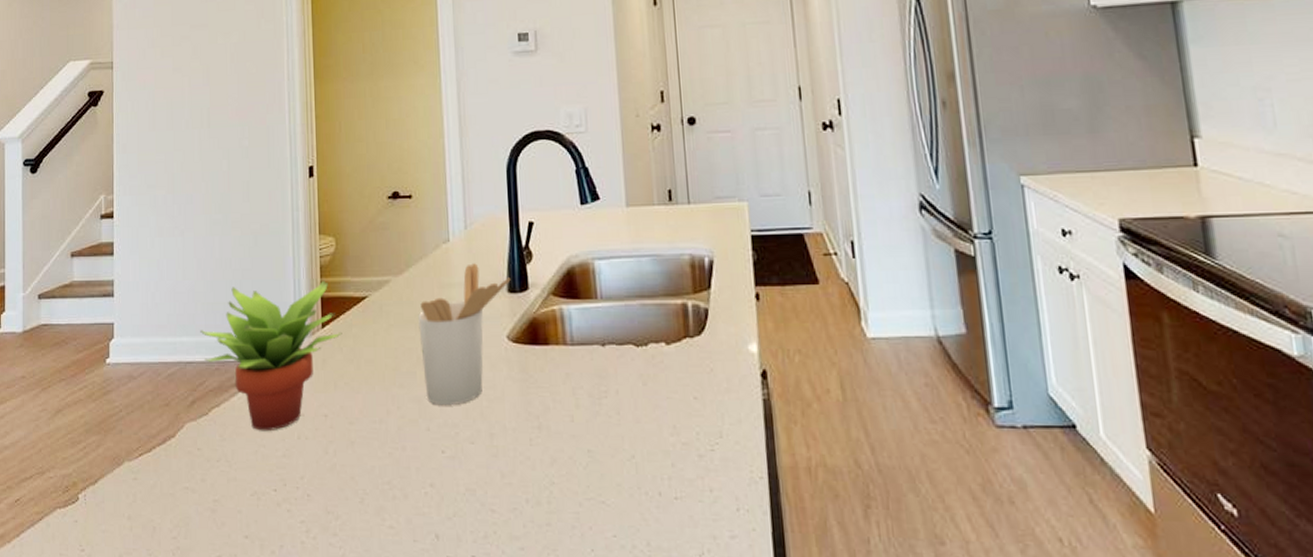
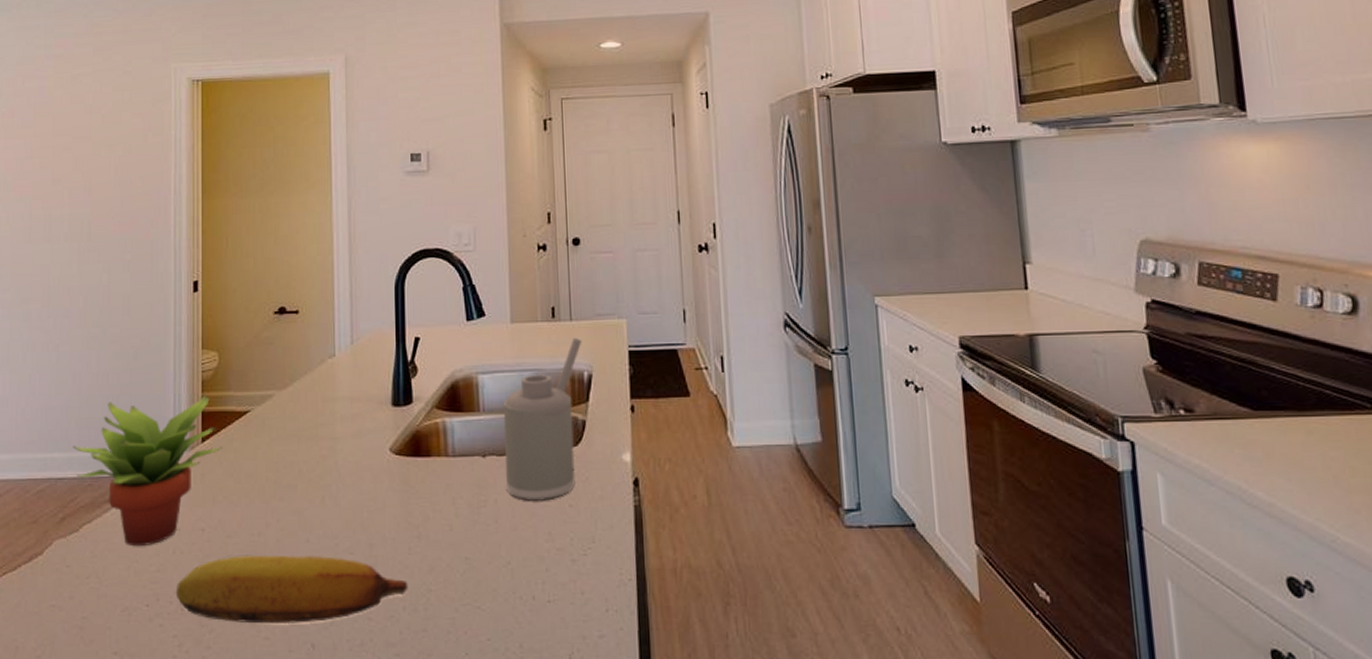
fruit: none [301,443,530,513] -> present [175,556,408,623]
utensil holder: present [418,263,511,406] -> none [301,378,395,518]
soap dispenser: none [621,221,702,393] -> present [503,337,582,501]

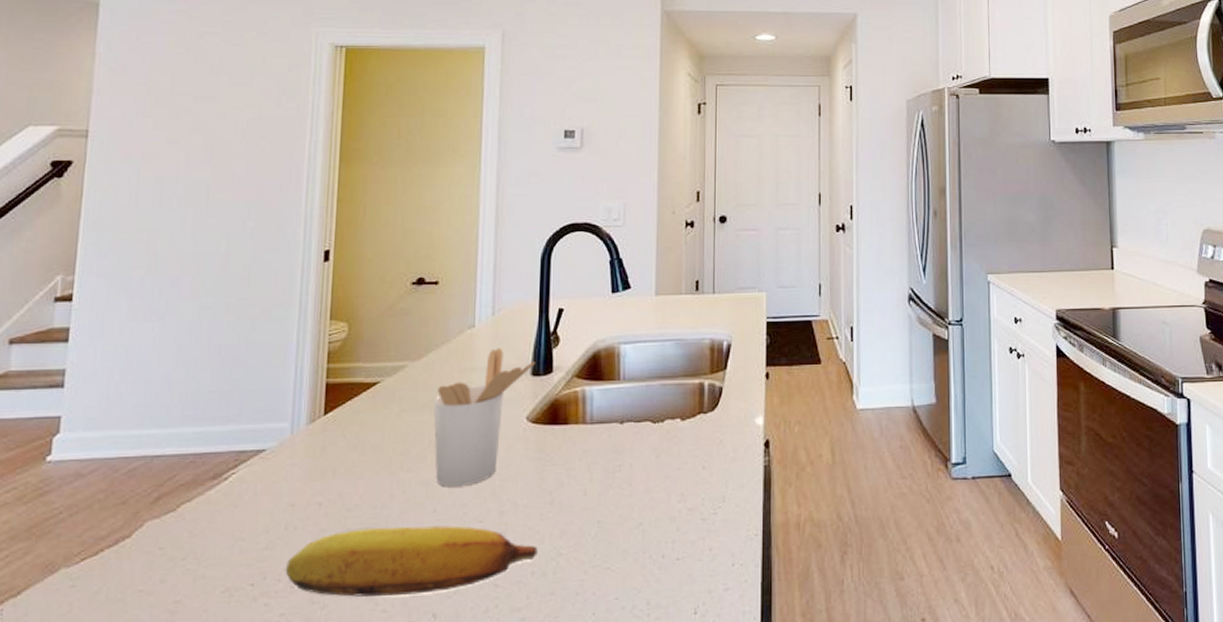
succulent plant: present [73,395,223,547] -> none [174,366,347,525]
utensil holder: none [301,378,395,518] -> present [434,348,536,487]
soap dispenser: present [503,337,582,501] -> none [643,309,724,465]

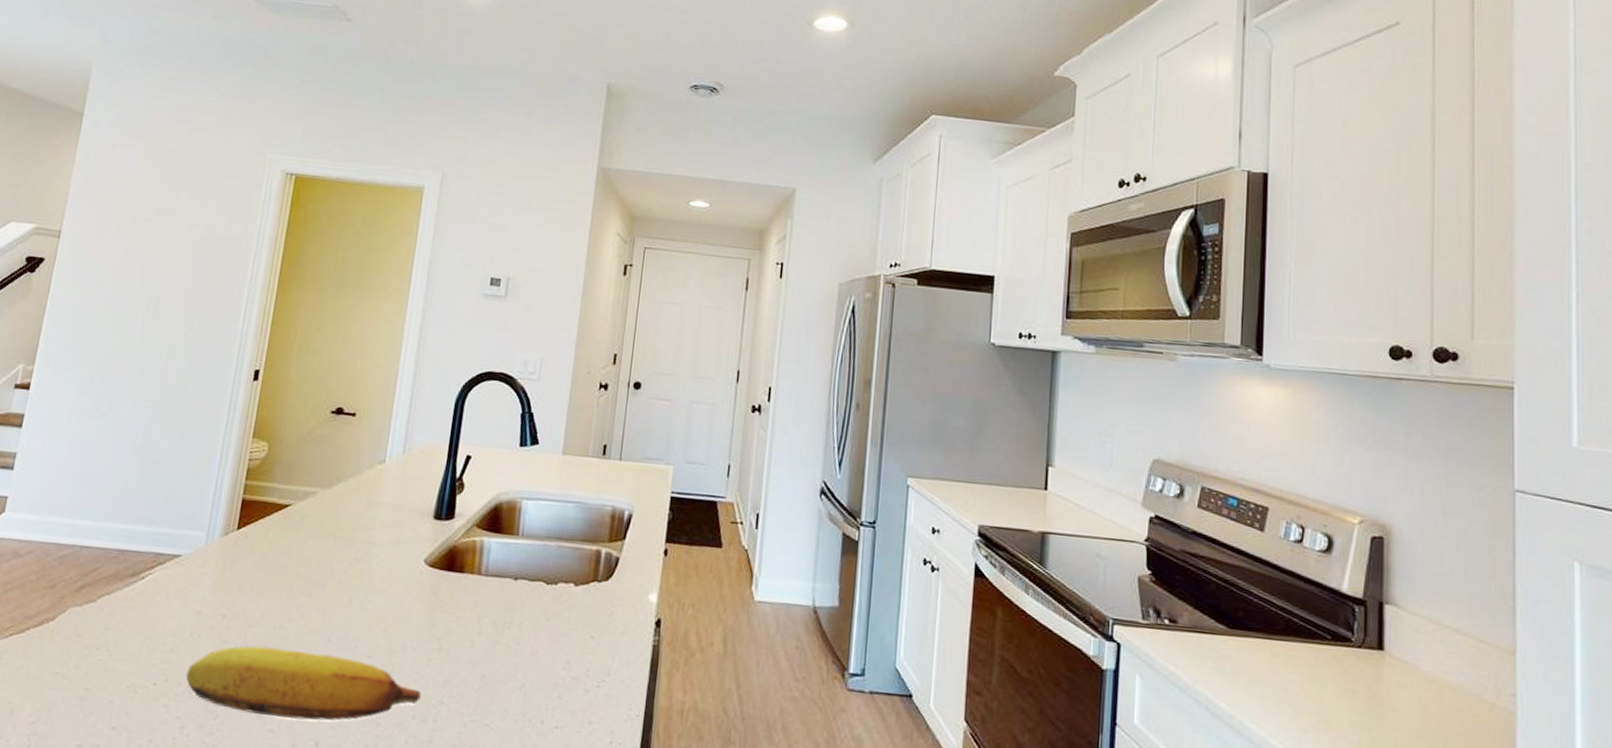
utensil holder: present [434,348,536,487] -> none [332,487,439,620]

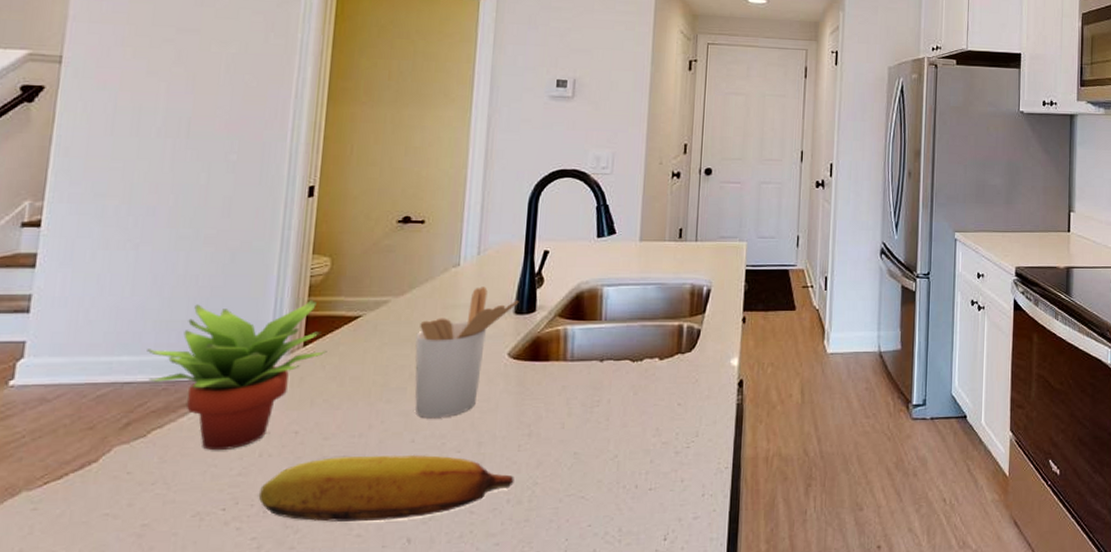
succulent plant: none [103,477,258,625] -> present [147,299,327,451]
utensil holder: none [332,487,439,620] -> present [415,287,519,419]

